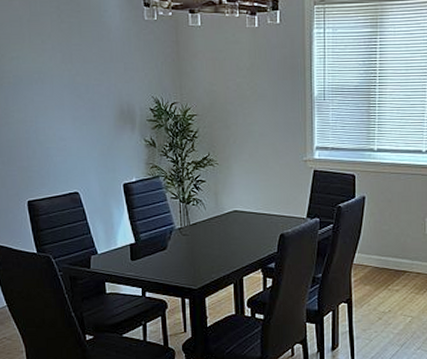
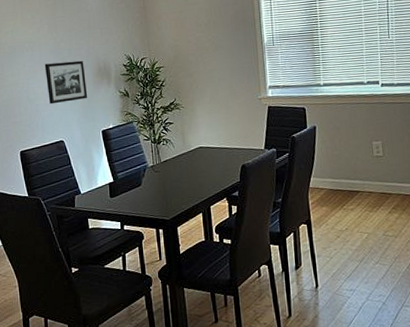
picture frame: none [57,99,108,149] -> present [44,60,88,105]

